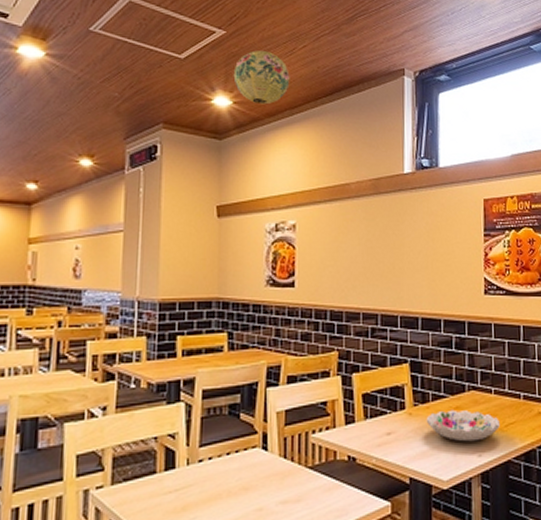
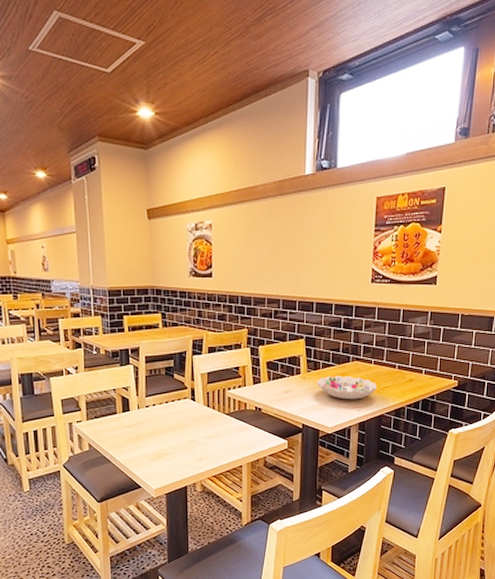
paper lantern: present [233,50,290,105] -> none [153,60,203,114]

